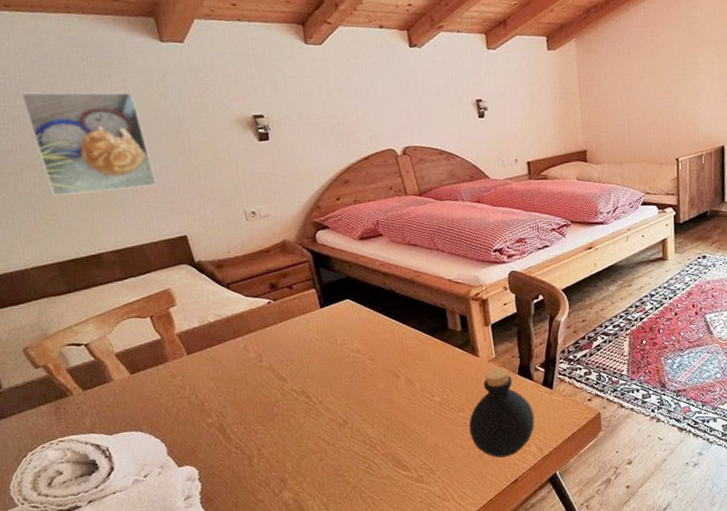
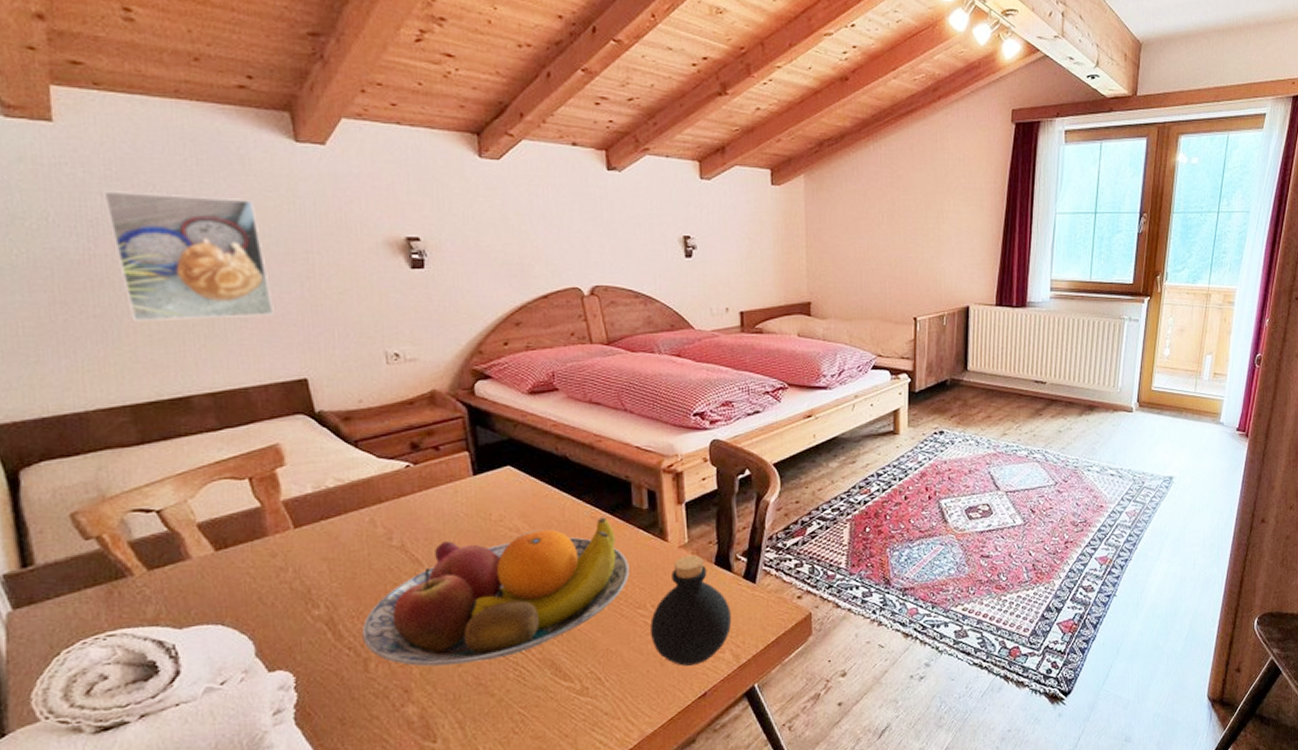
fruit bowl: none [244,338,450,461] -> present [361,517,630,667]

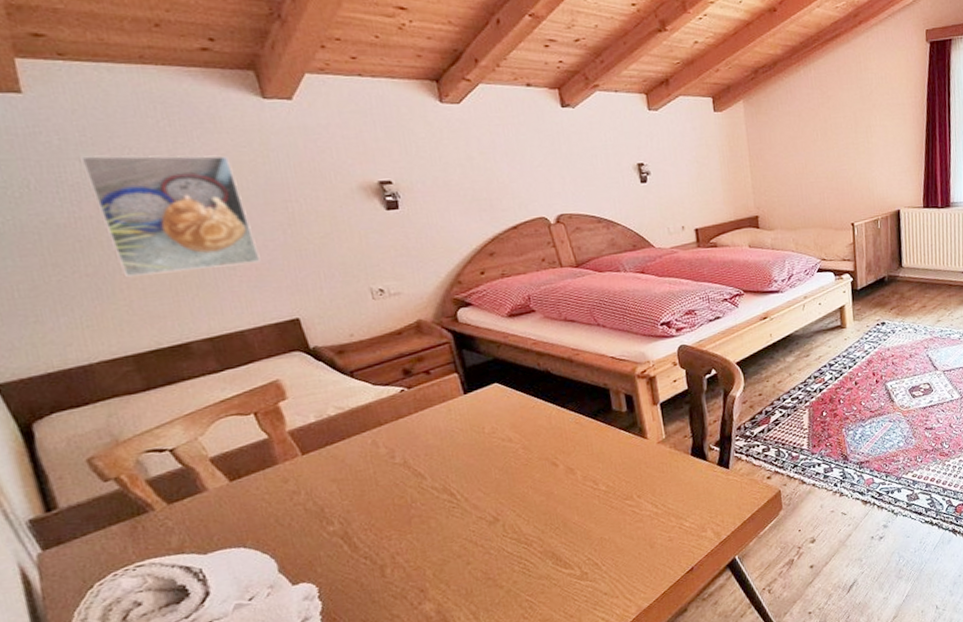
fruit bowl: present [361,517,630,667] -> none [375,422,616,568]
bottle: present [649,554,732,666] -> none [638,448,711,547]

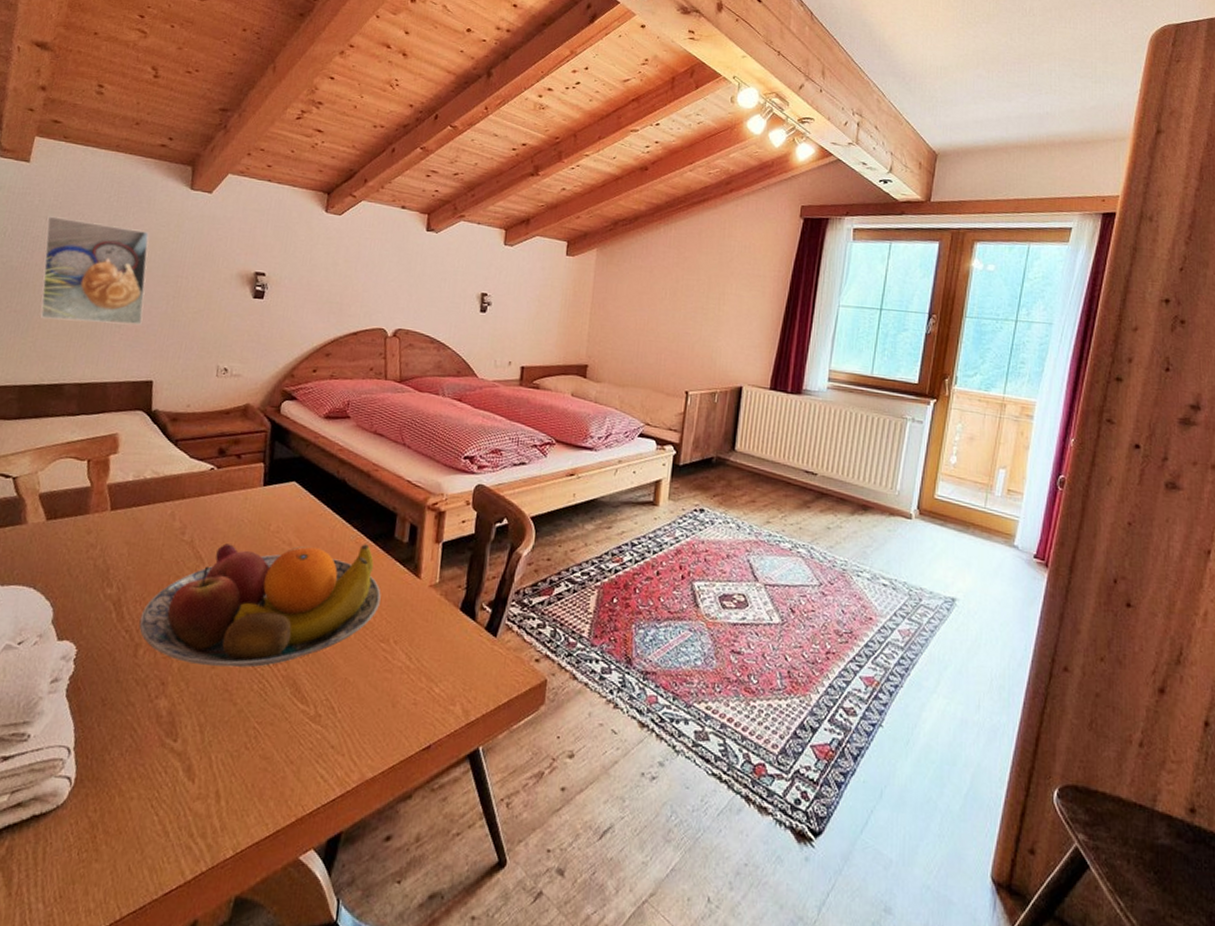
fruit bowl: none [375,422,616,568] -> present [139,543,381,668]

